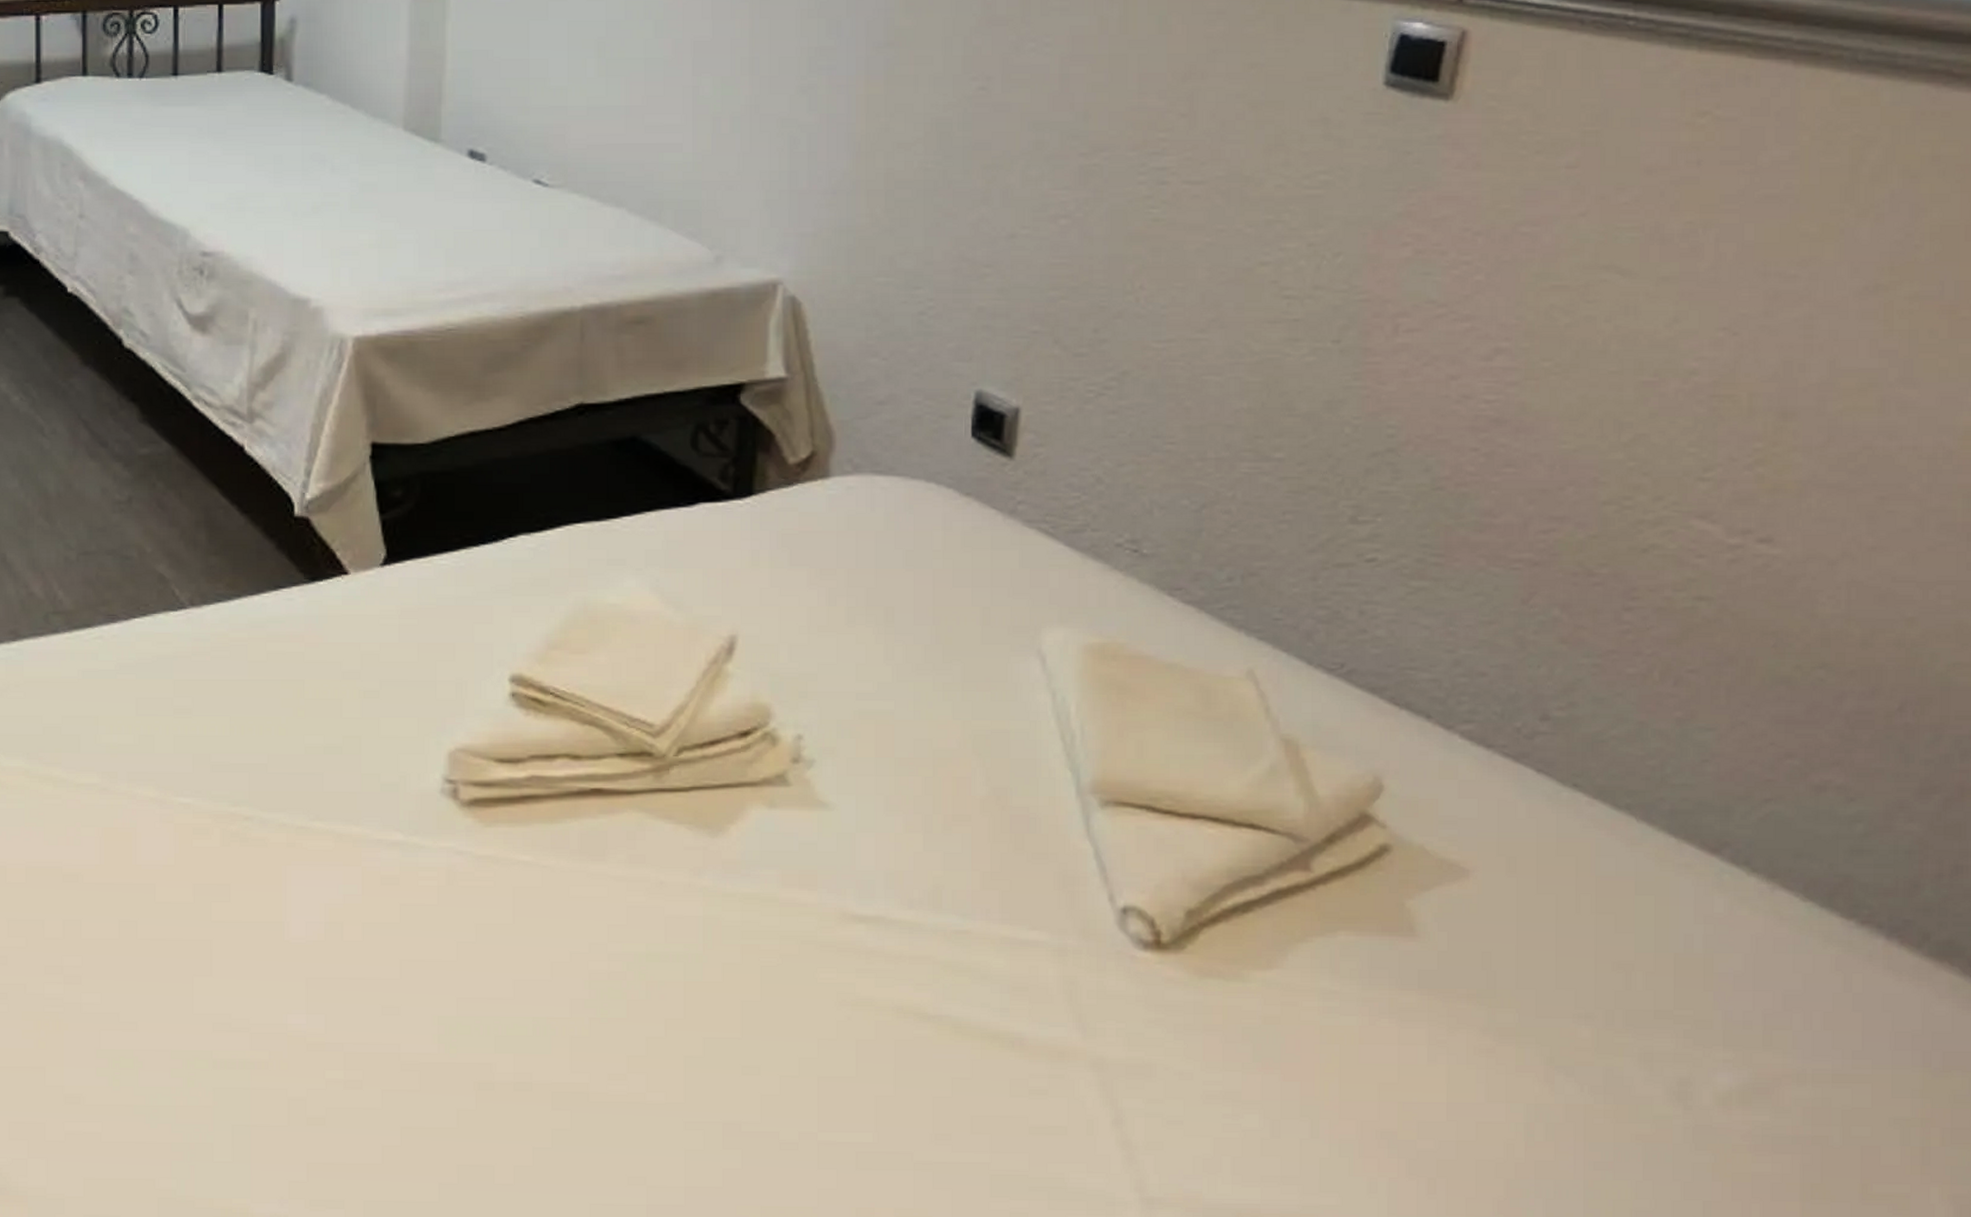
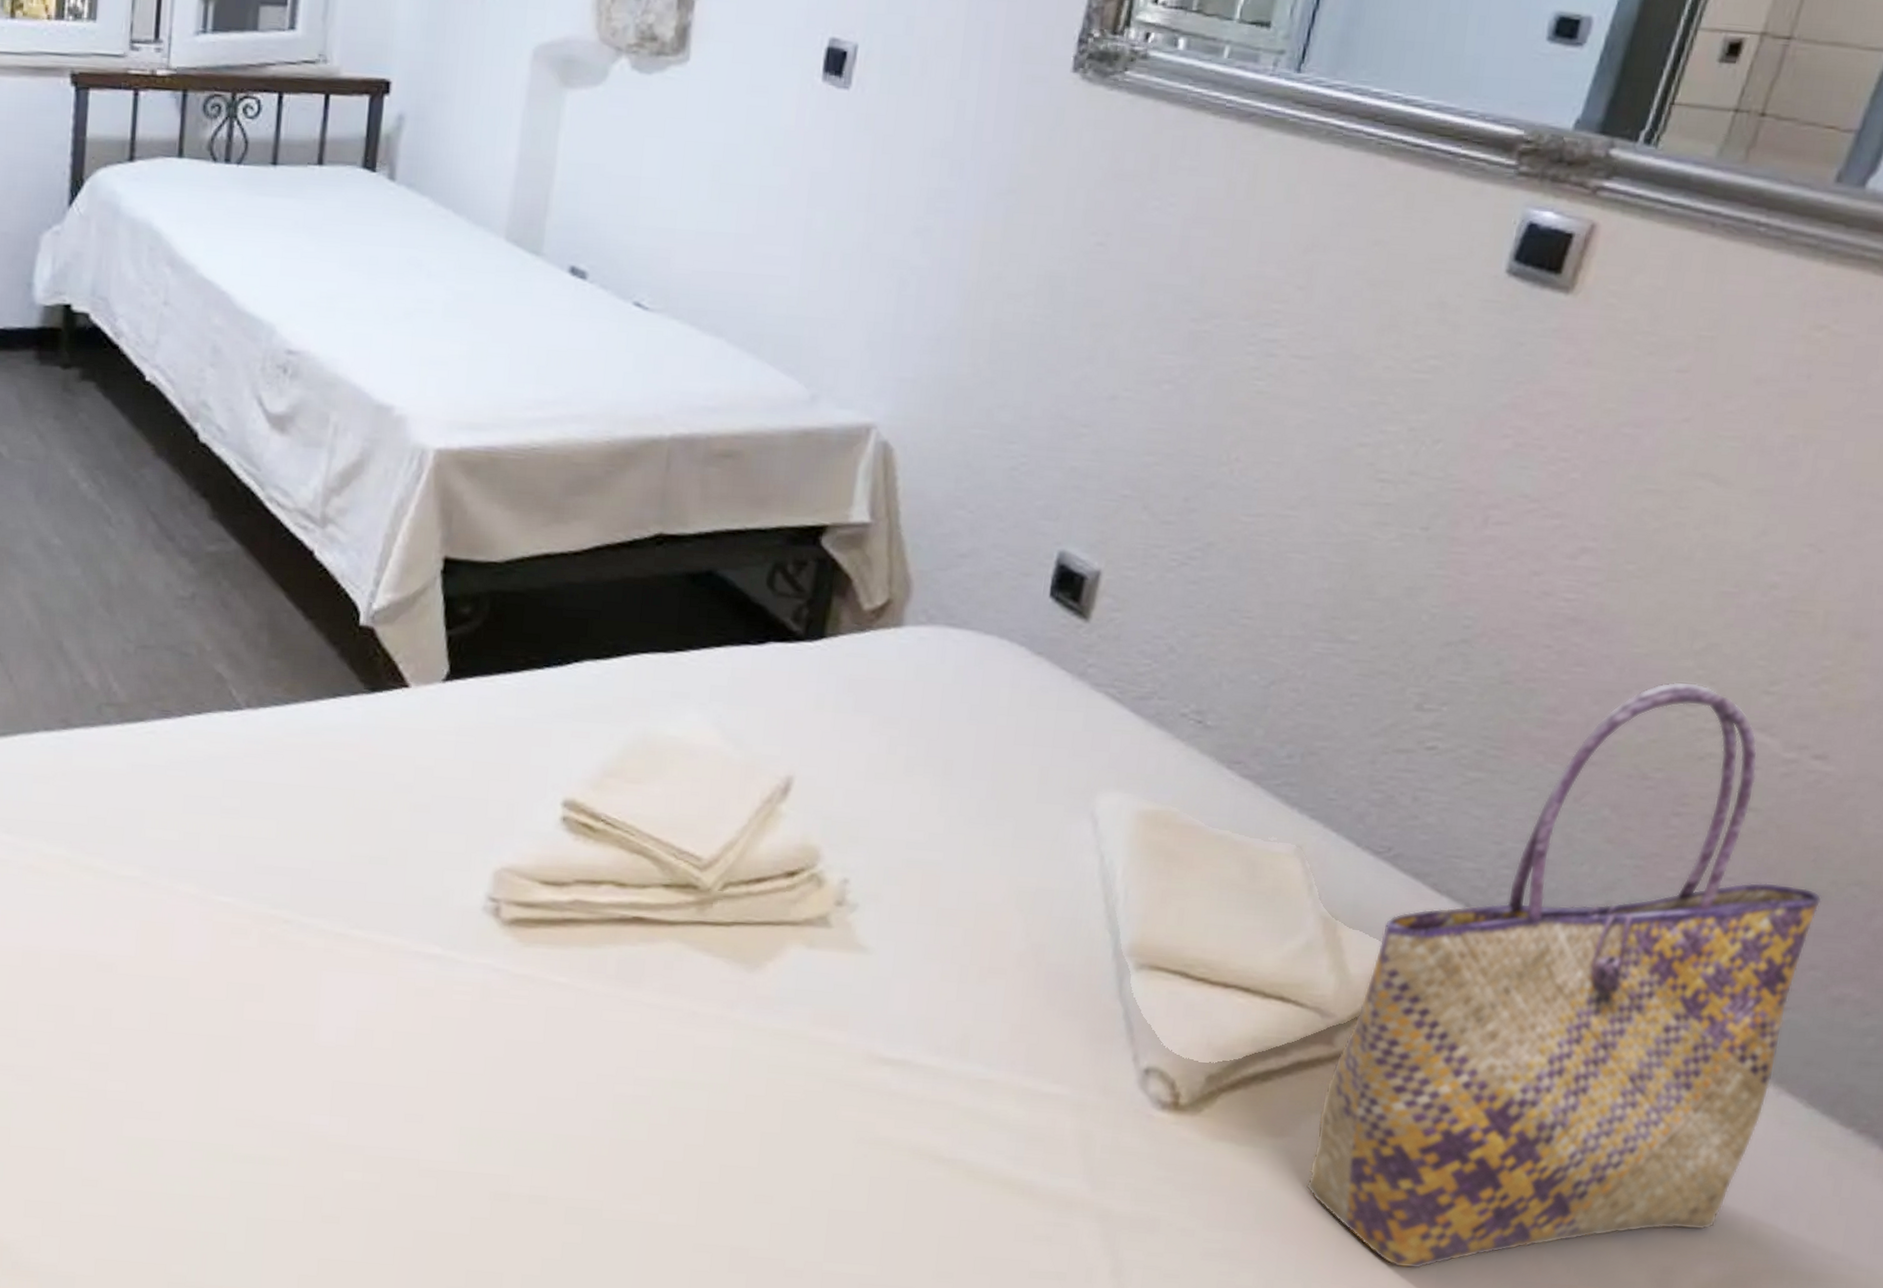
tote bag: none [1300,474,1788,1099] -> present [1305,681,1822,1269]

